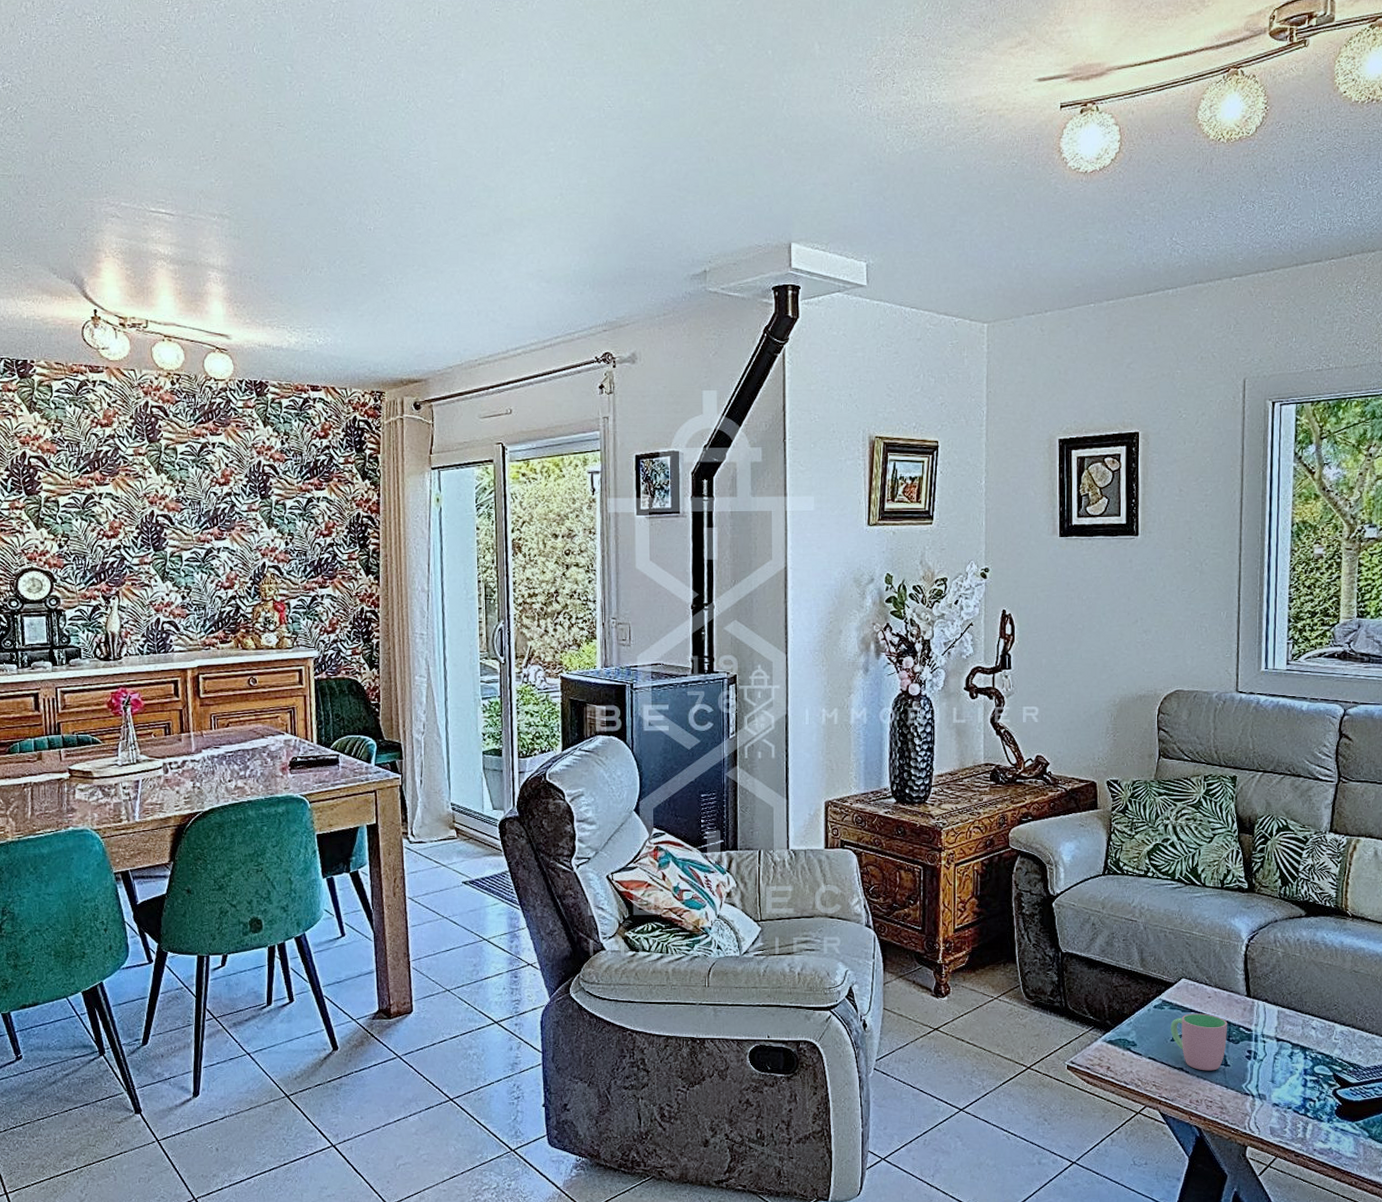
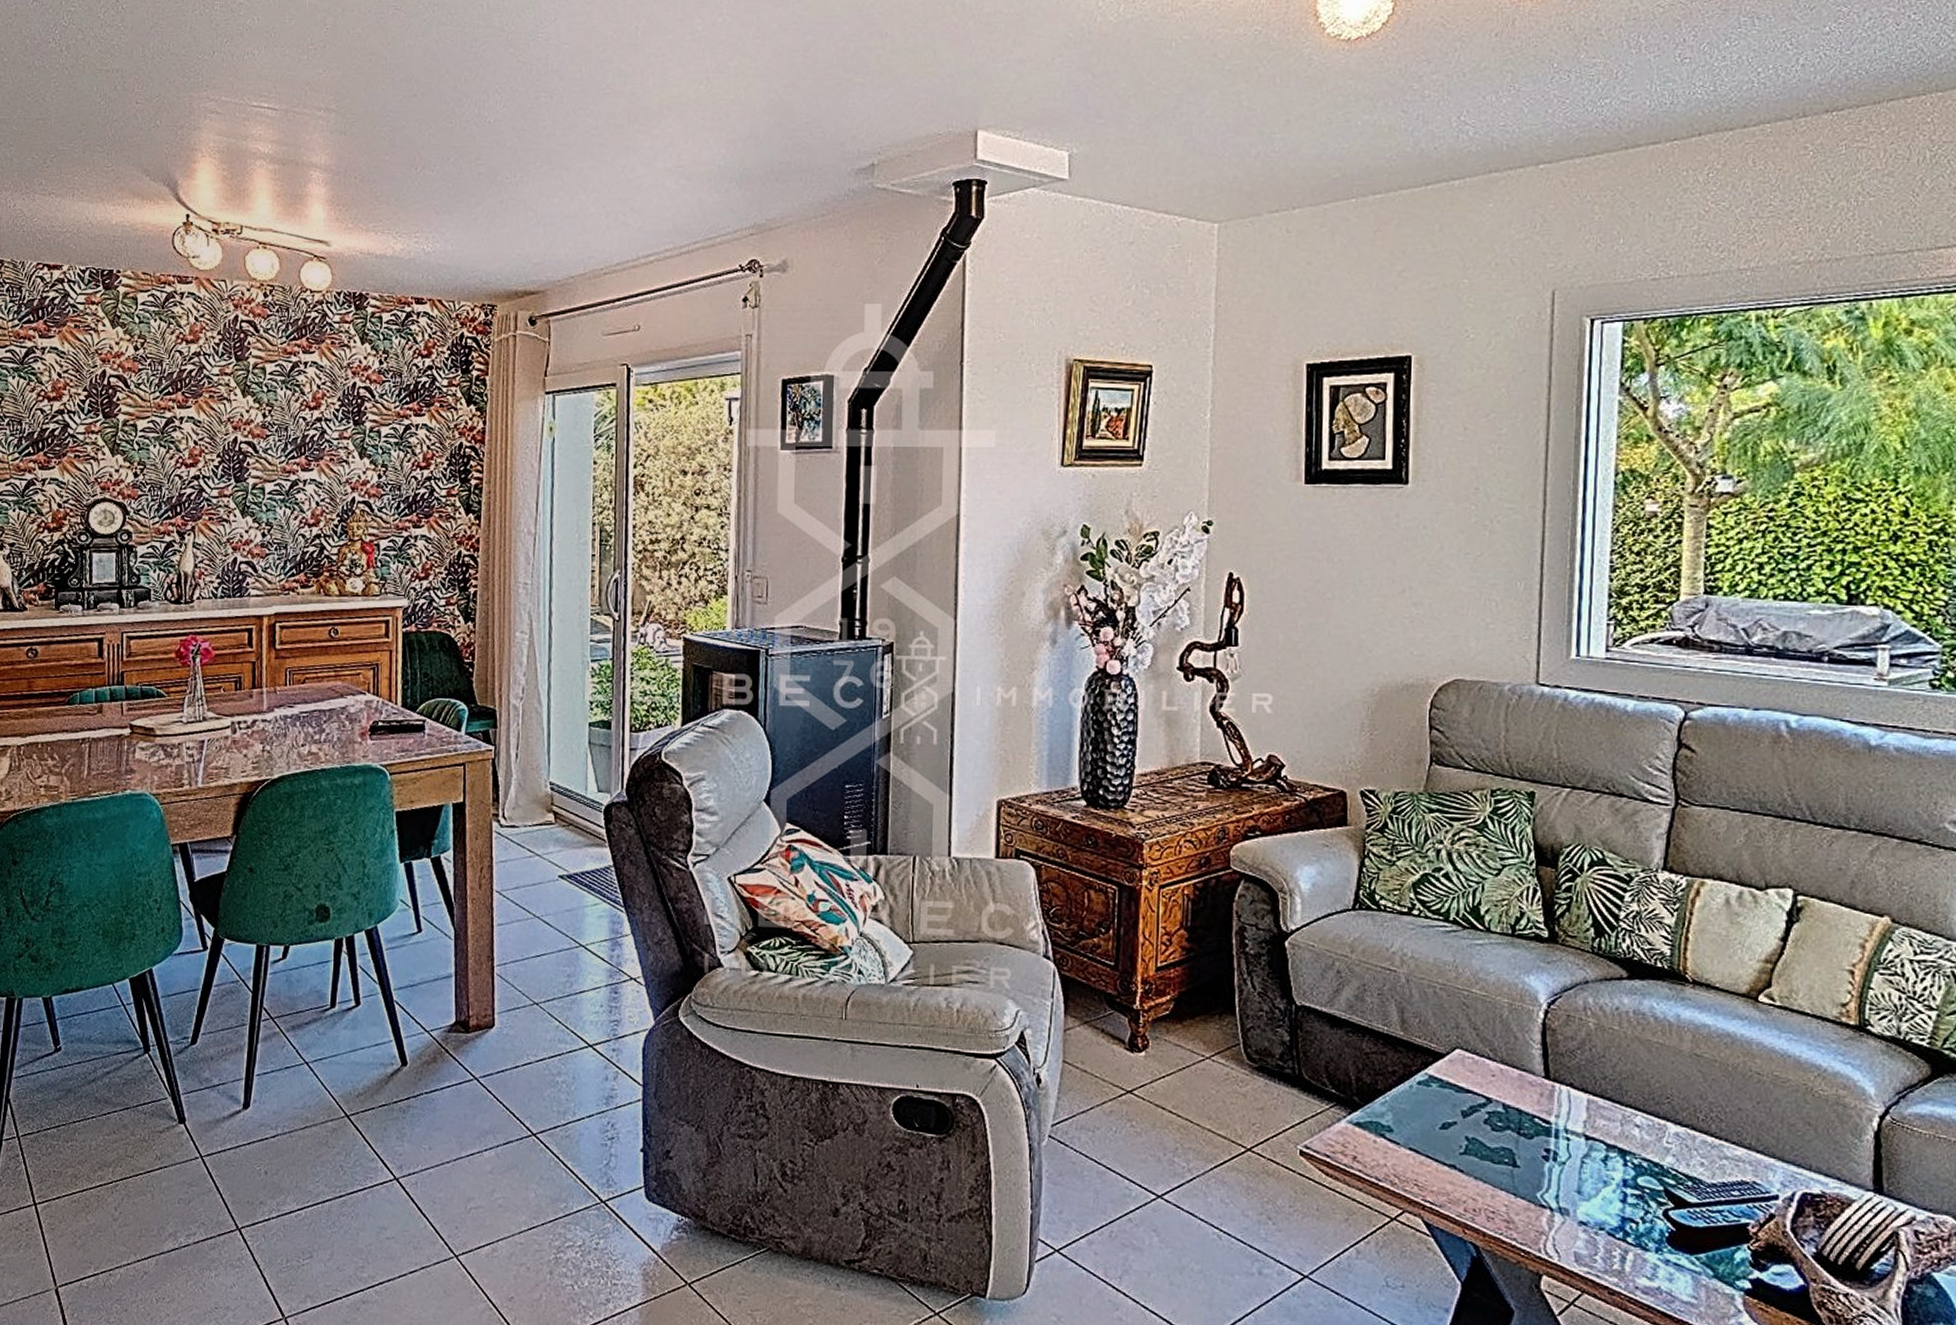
cup: present [1170,1013,1227,1071] -> none [1439,1095,1517,1172]

